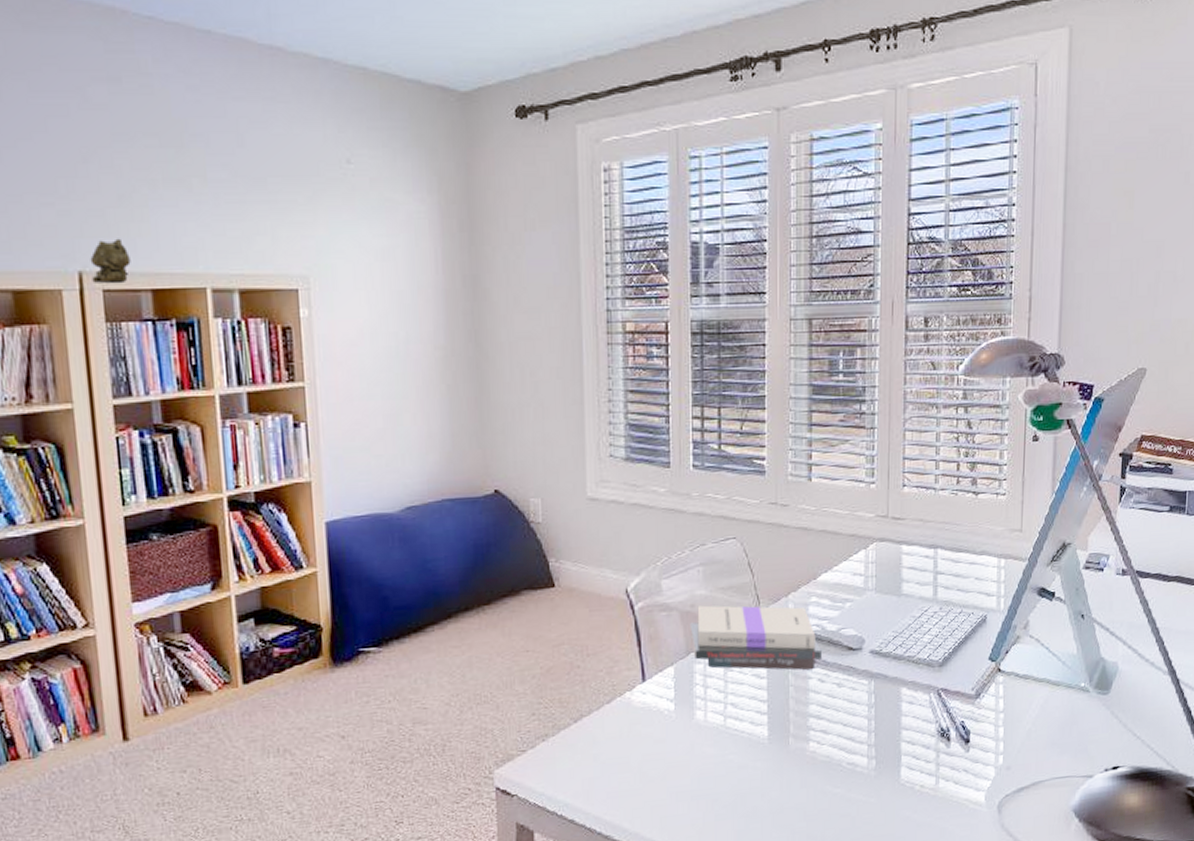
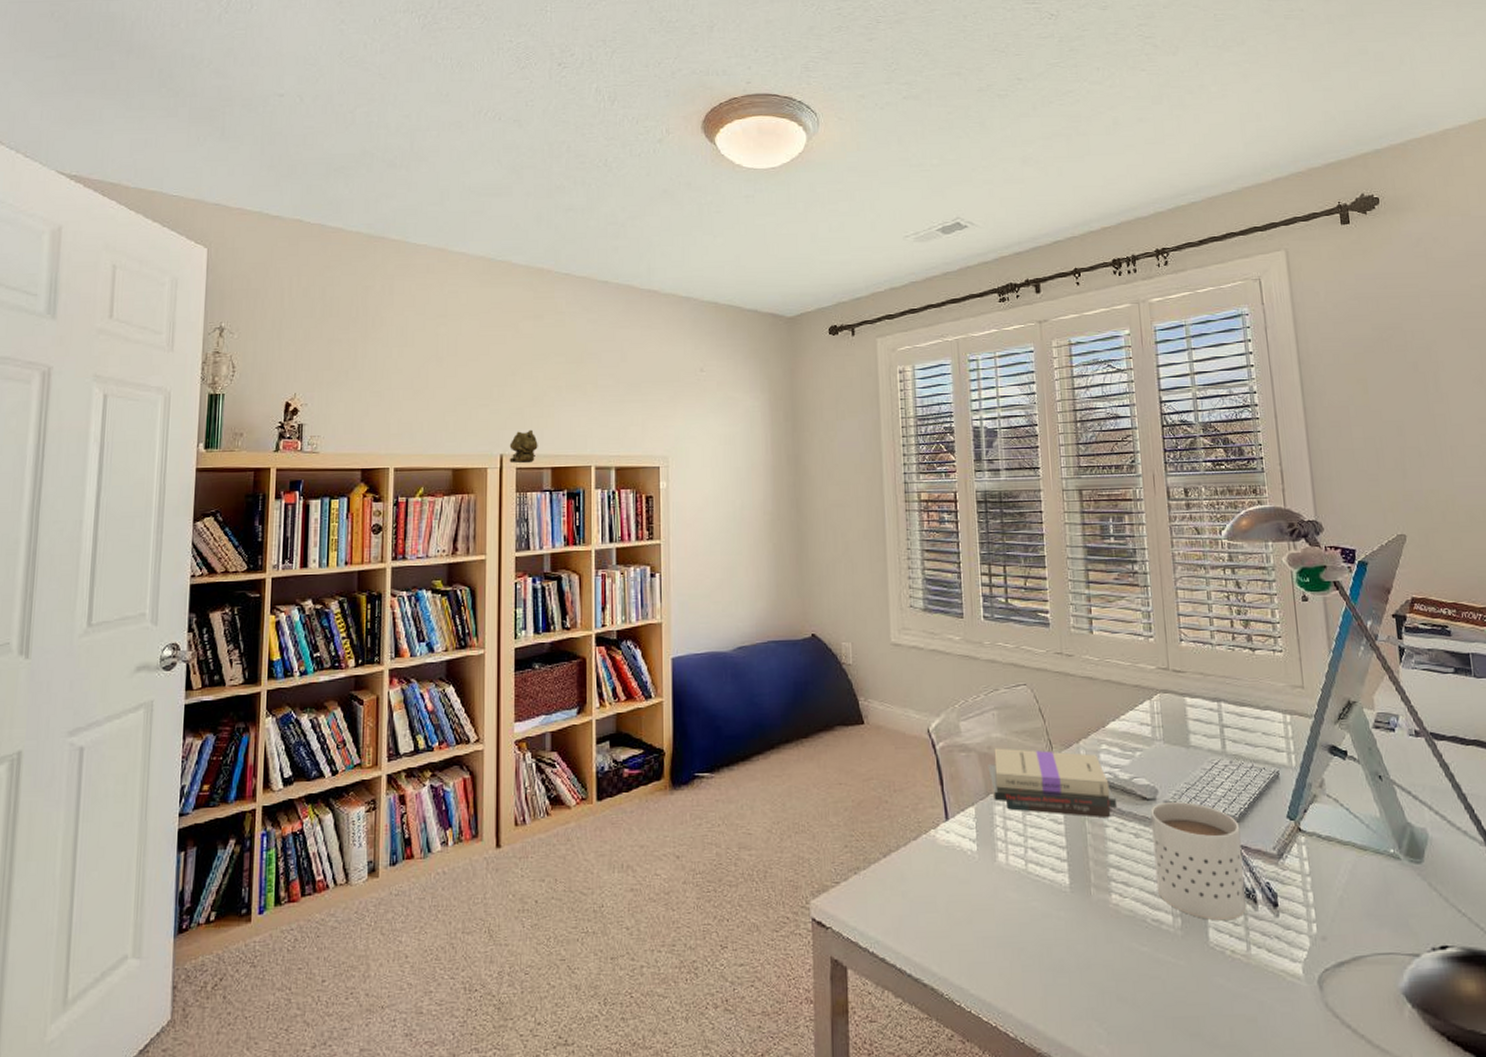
mug: none [855,649,942,760] -> present [1150,801,1246,921]

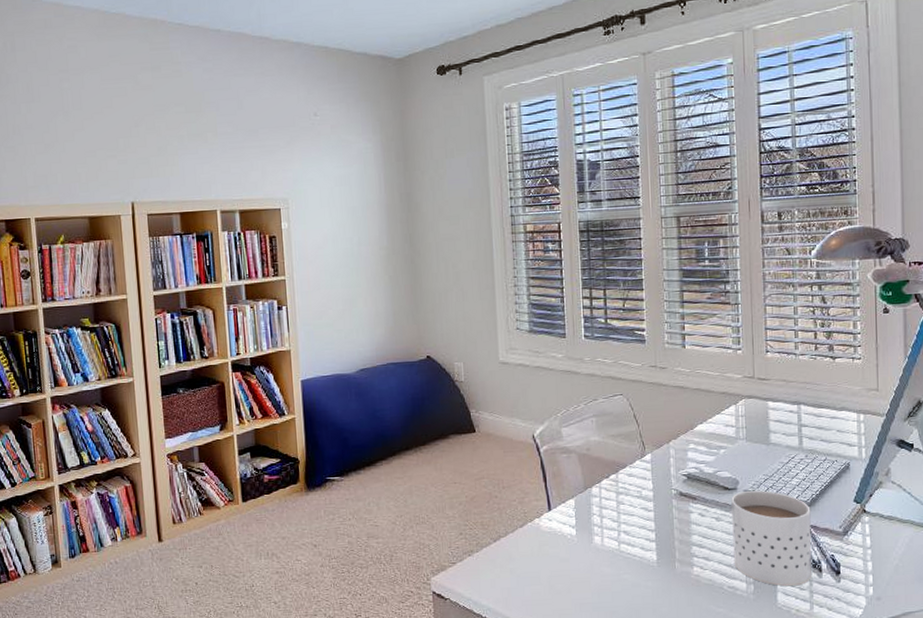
figurine: present [509,429,538,464] -> none [139,177,166,210]
books: present [988,748,1117,818] -> none [586,449,702,506]

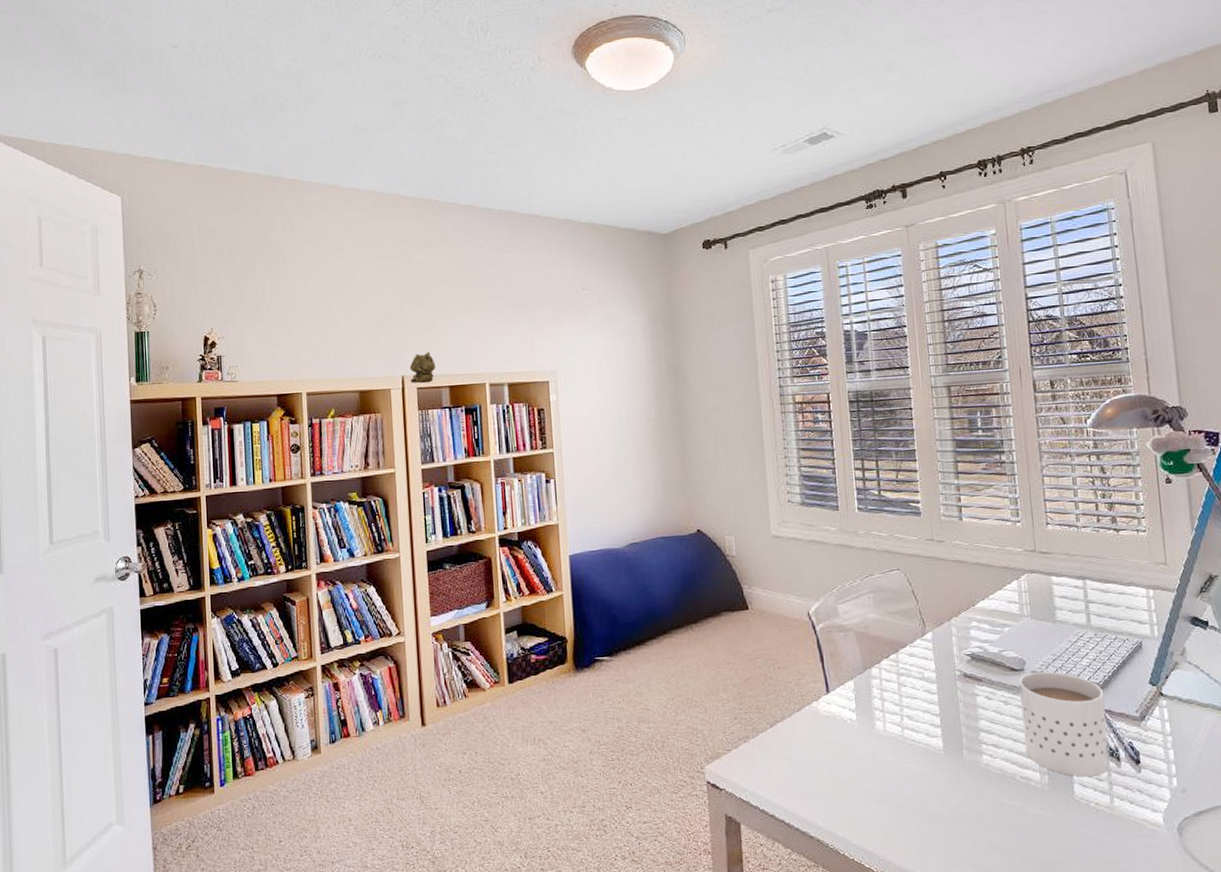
figurine: none [139,177,166,210] -> present [409,351,436,384]

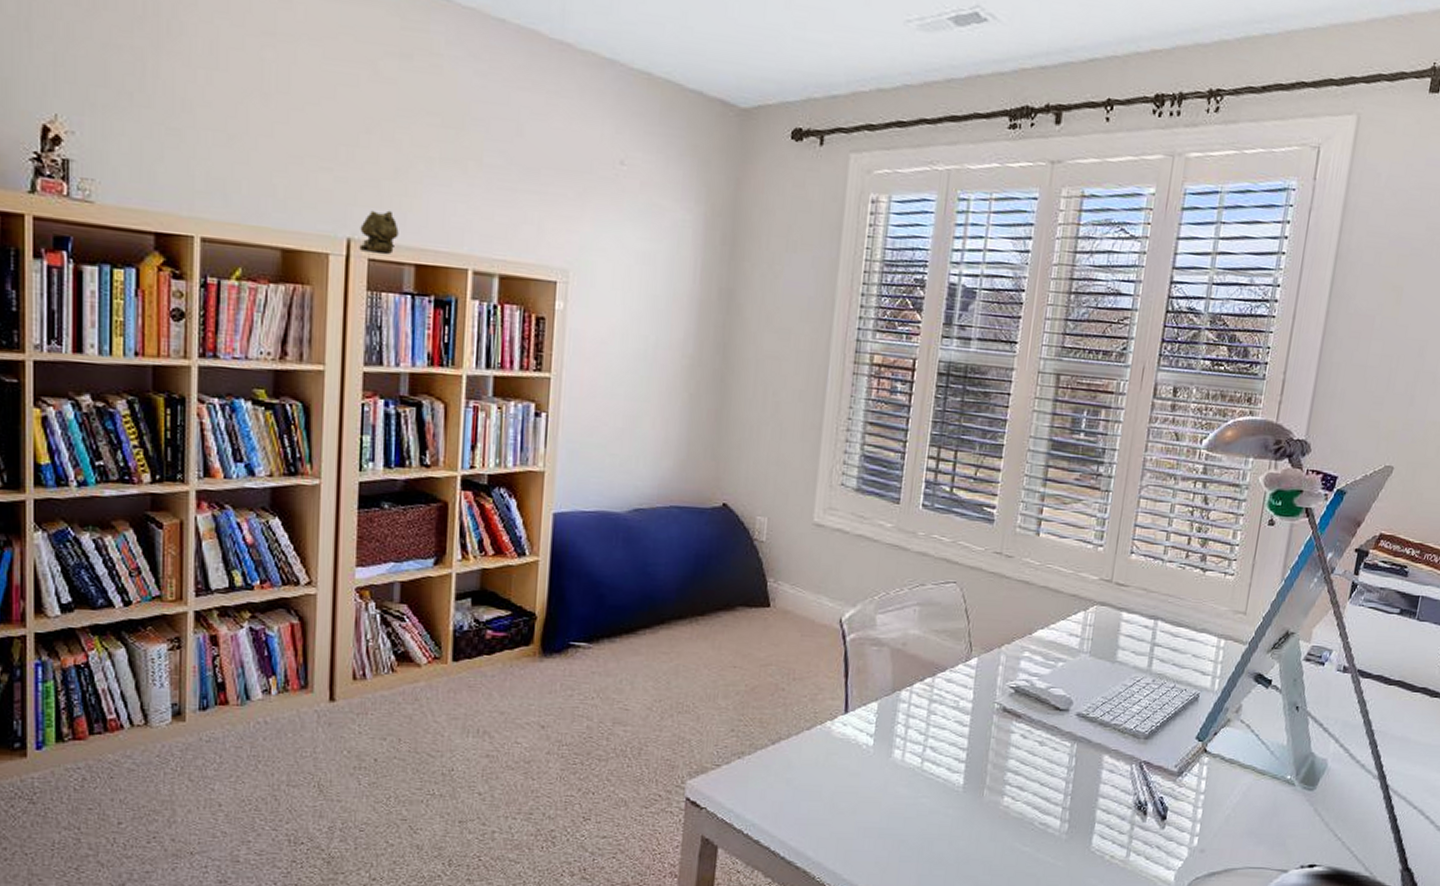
mug: present [1019,671,1110,777] -> none [1050,713,1147,829]

